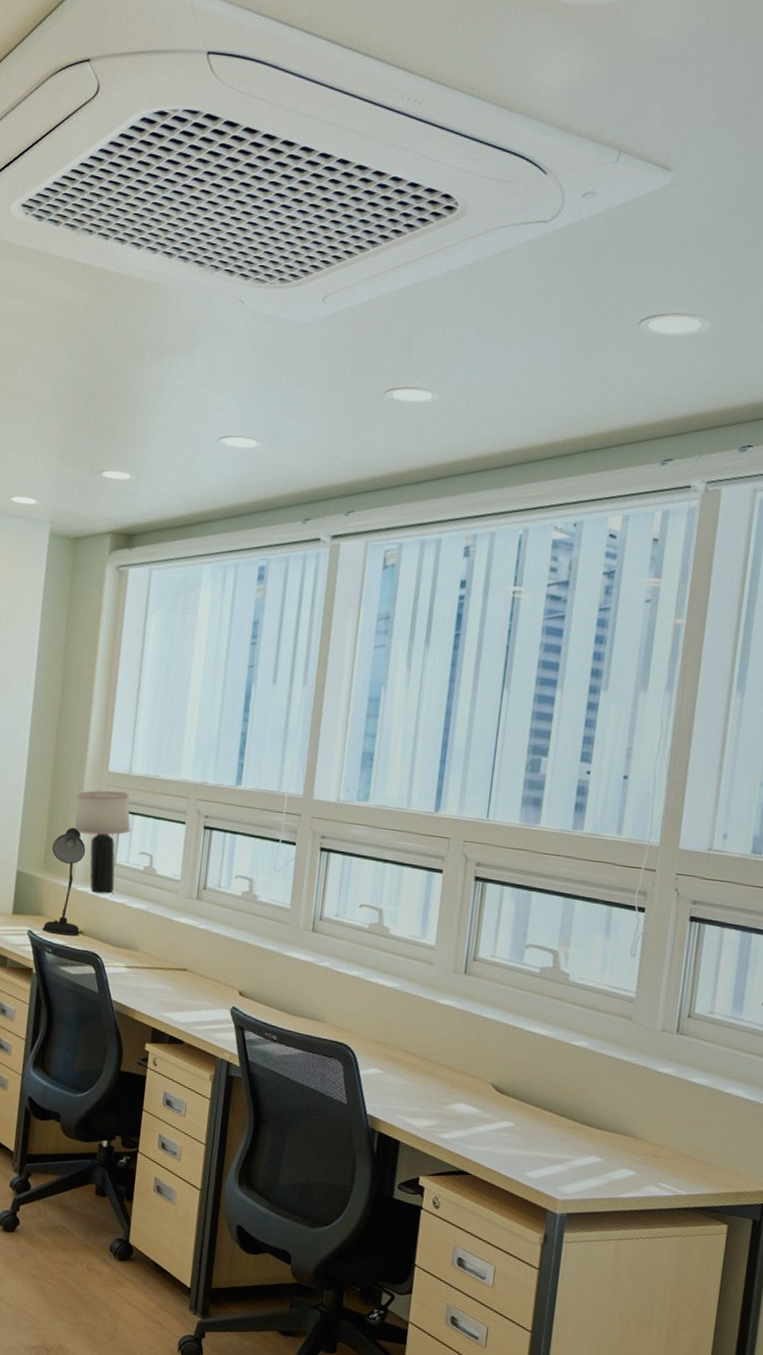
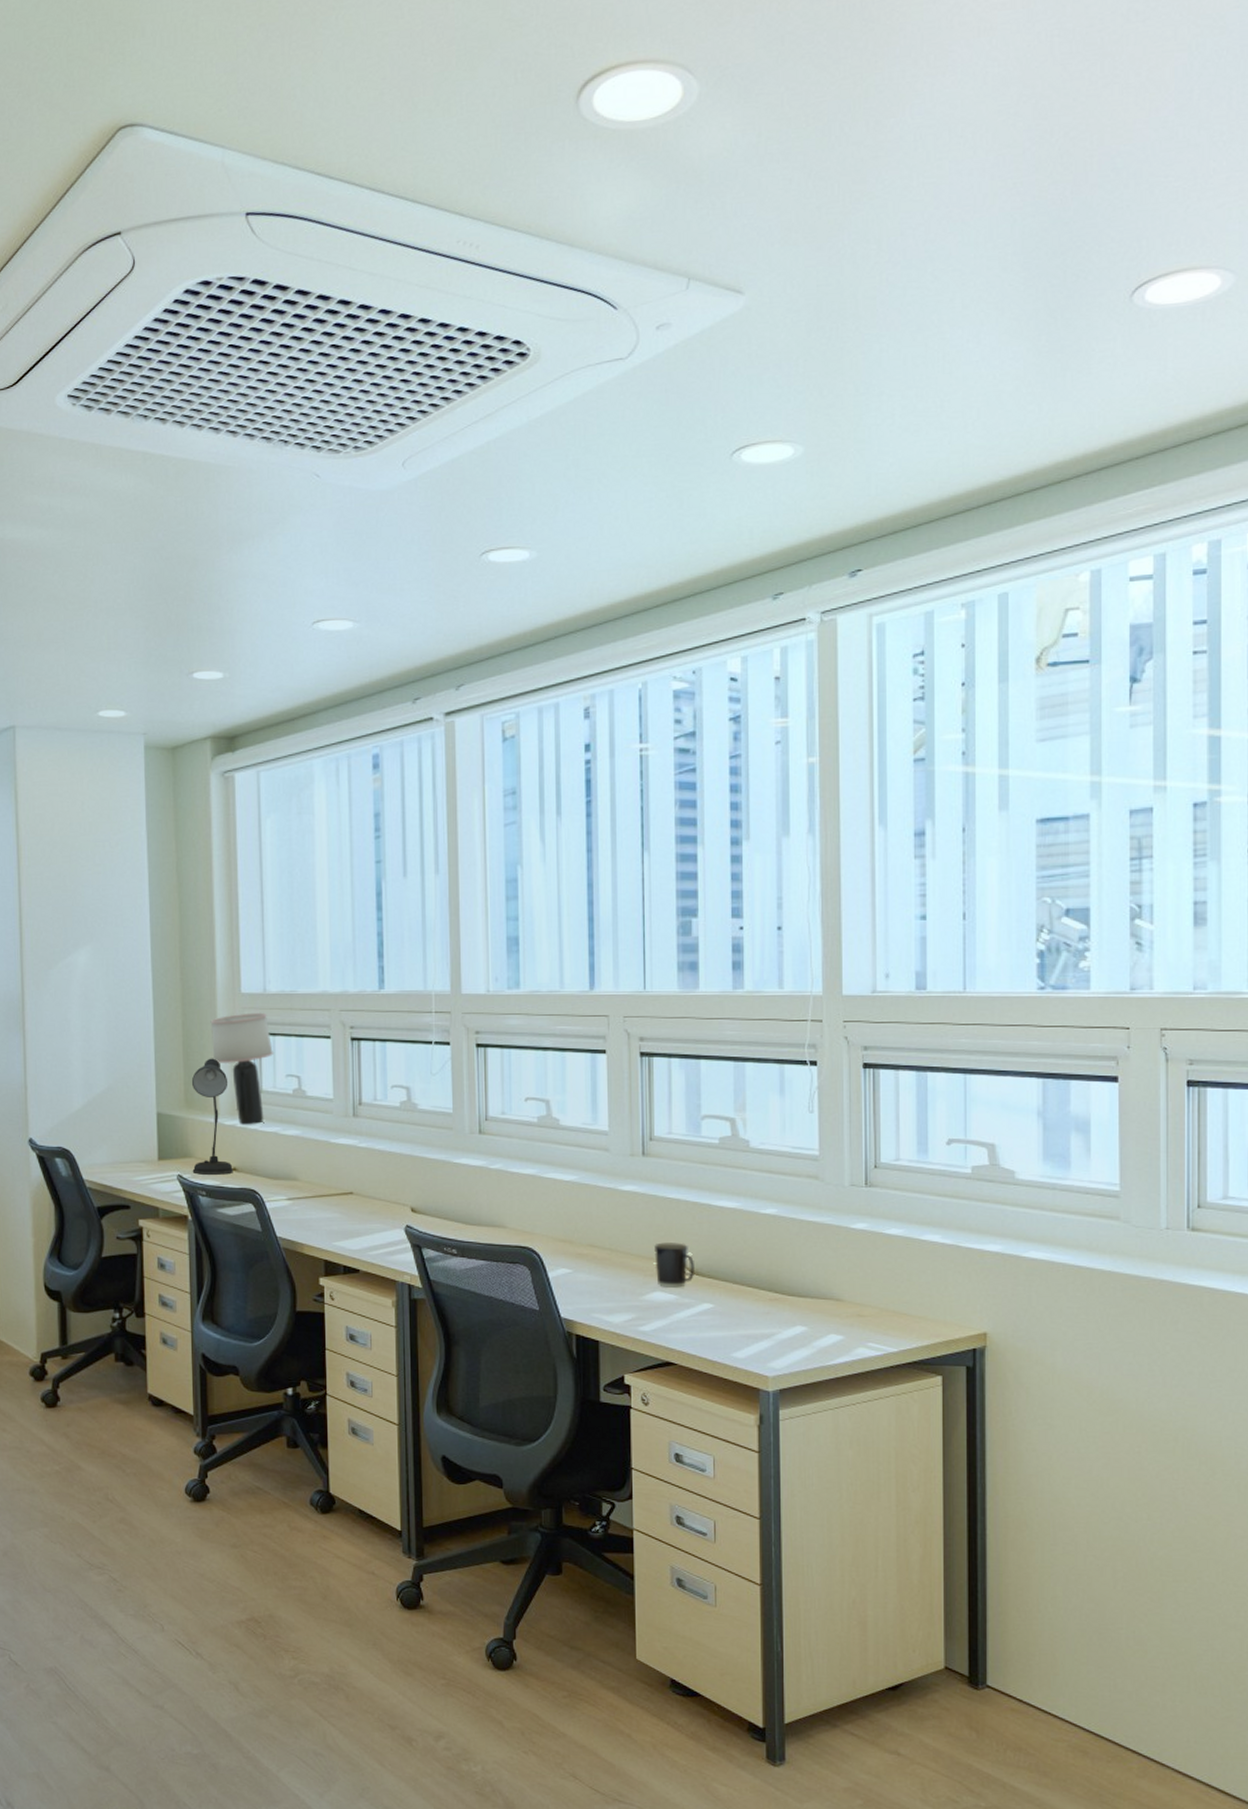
mug: none [462,1058,501,1103] -> present [654,1242,694,1288]

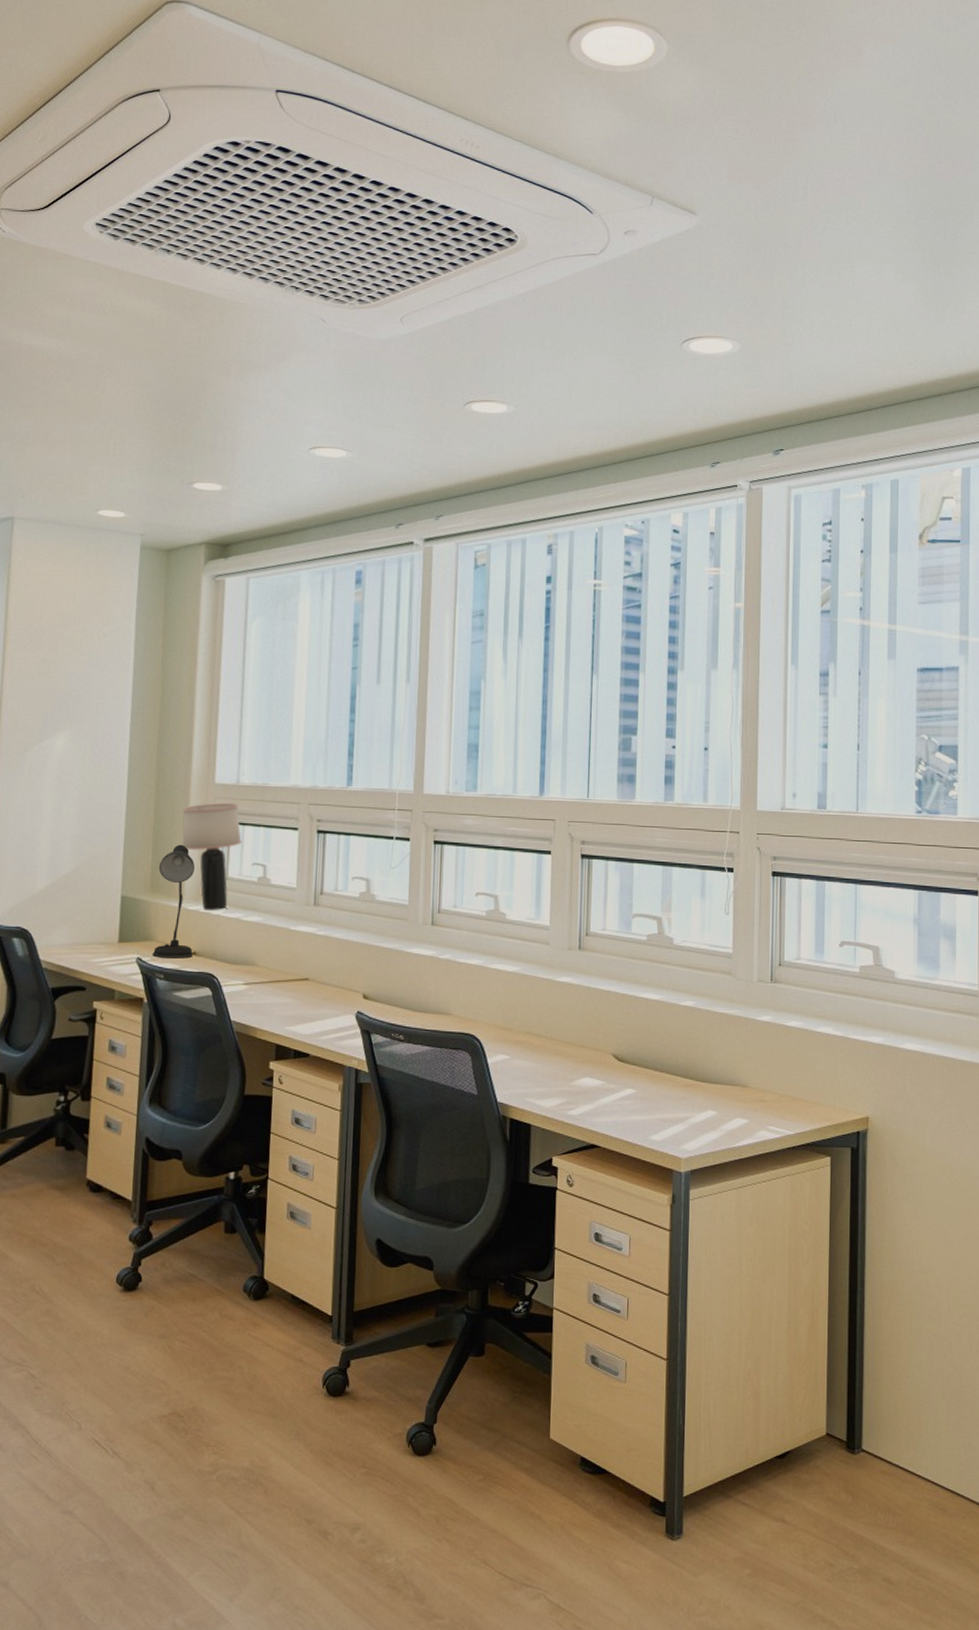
mug: present [654,1242,694,1288] -> none [585,1031,620,1074]

